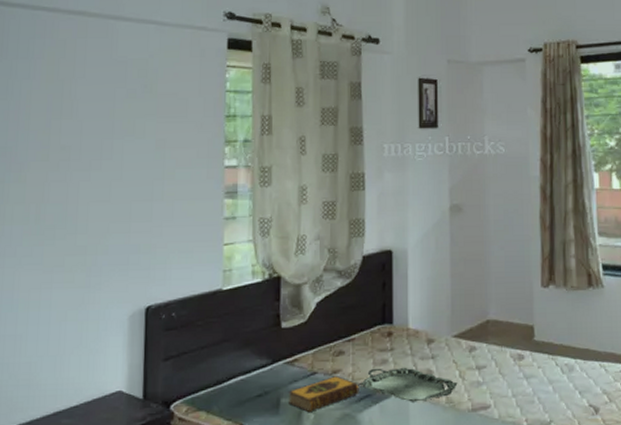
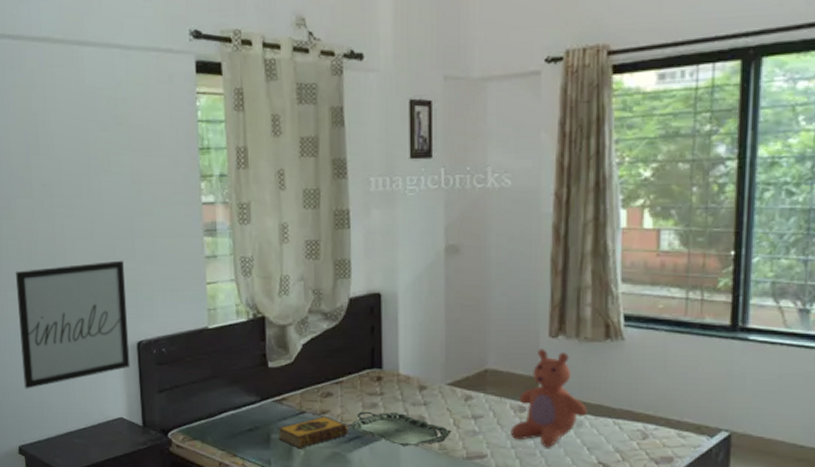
wall art: none [11,223,139,365] -> present [15,260,130,389]
teddy bear: none [511,298,577,395] -> present [510,349,587,448]

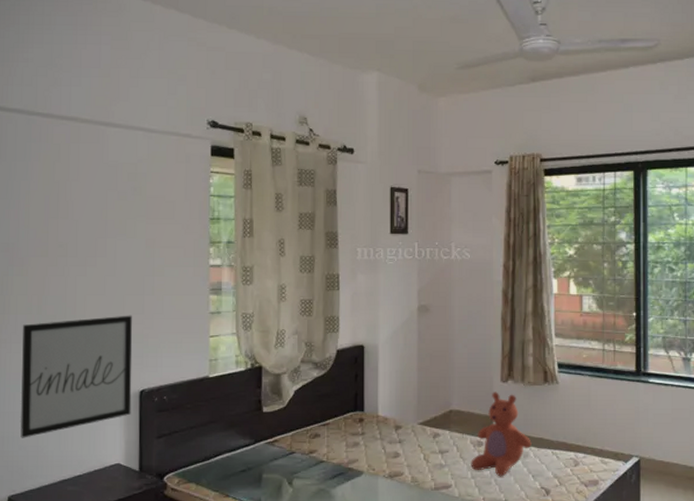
hardback book: present [278,416,349,449] -> none [270,456,333,487]
serving tray: present [348,411,452,446] -> none [333,449,422,480]

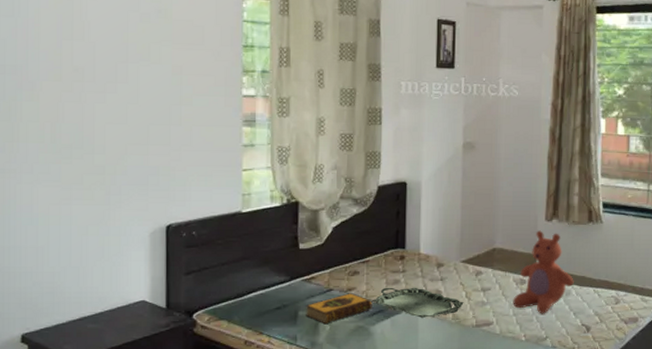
wall art: present [20,315,133,438] -> none [33,146,158,274]
hardback book: none [270,456,333,487] -> present [306,293,372,325]
serving tray: none [333,449,422,480] -> present [373,287,464,318]

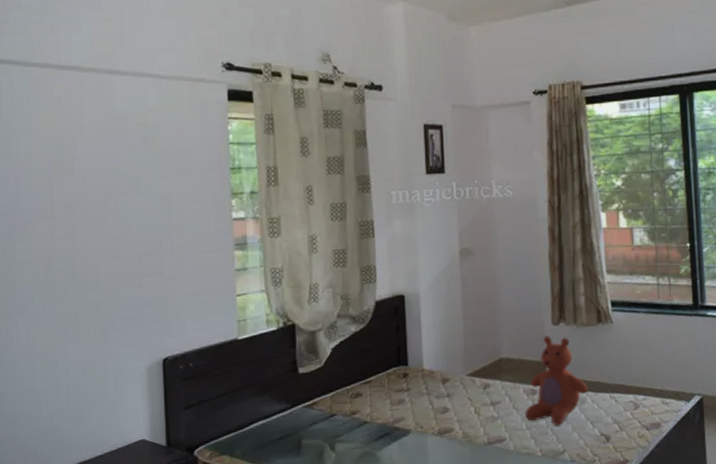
hardback book: present [306,293,372,325] -> none [309,417,378,453]
serving tray: present [373,287,464,318] -> none [378,405,474,439]

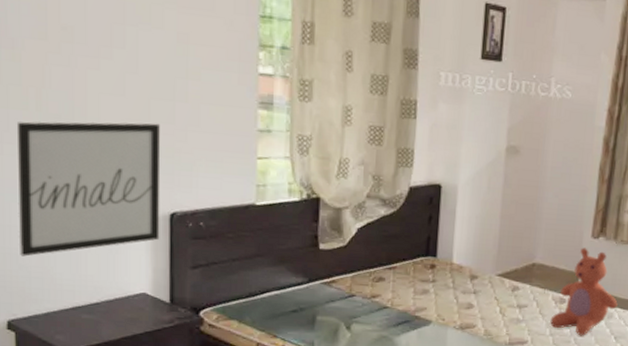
wall art: none [28,277,155,419] -> present [16,121,161,257]

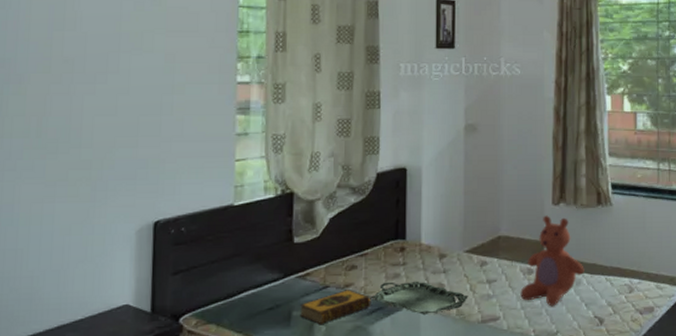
wall art: present [16,121,161,257] -> none [11,137,147,279]
hardback book: none [325,300,398,332] -> present [300,290,371,325]
serving tray: none [398,296,498,332] -> present [371,281,468,315]

